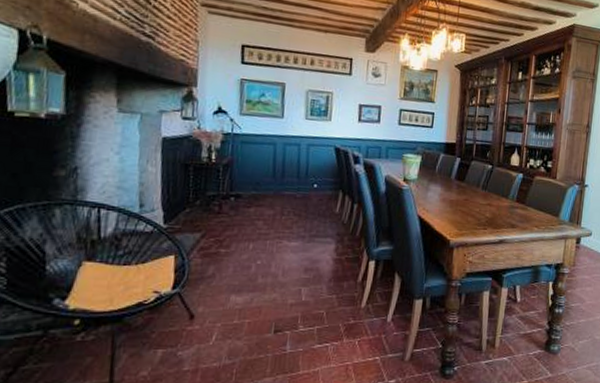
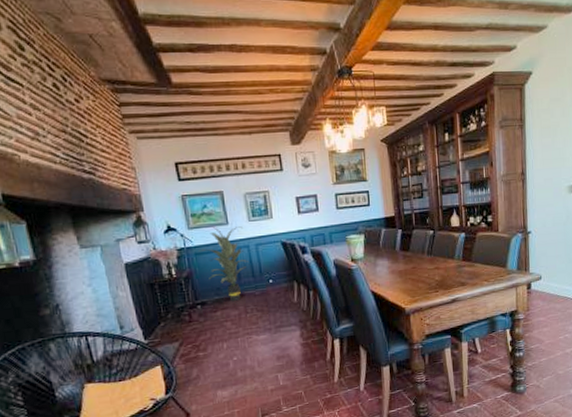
indoor plant: none [246,116,298,201] -> present [199,226,249,302]

